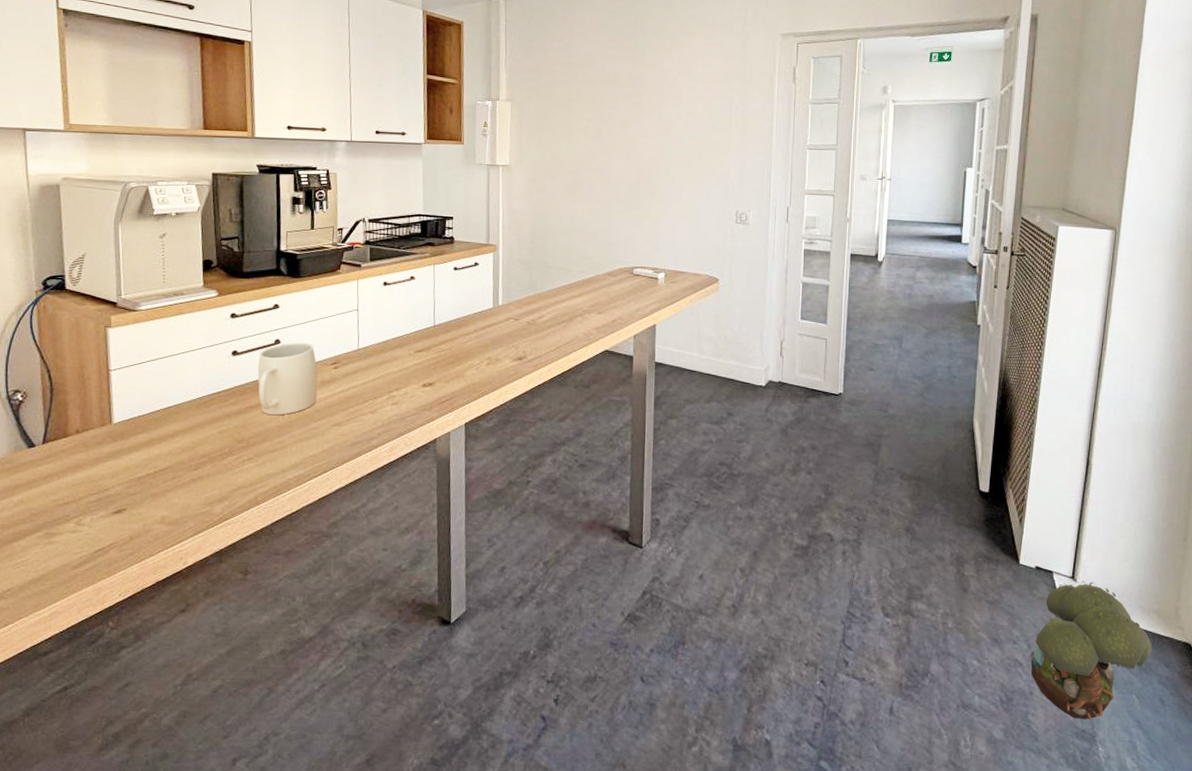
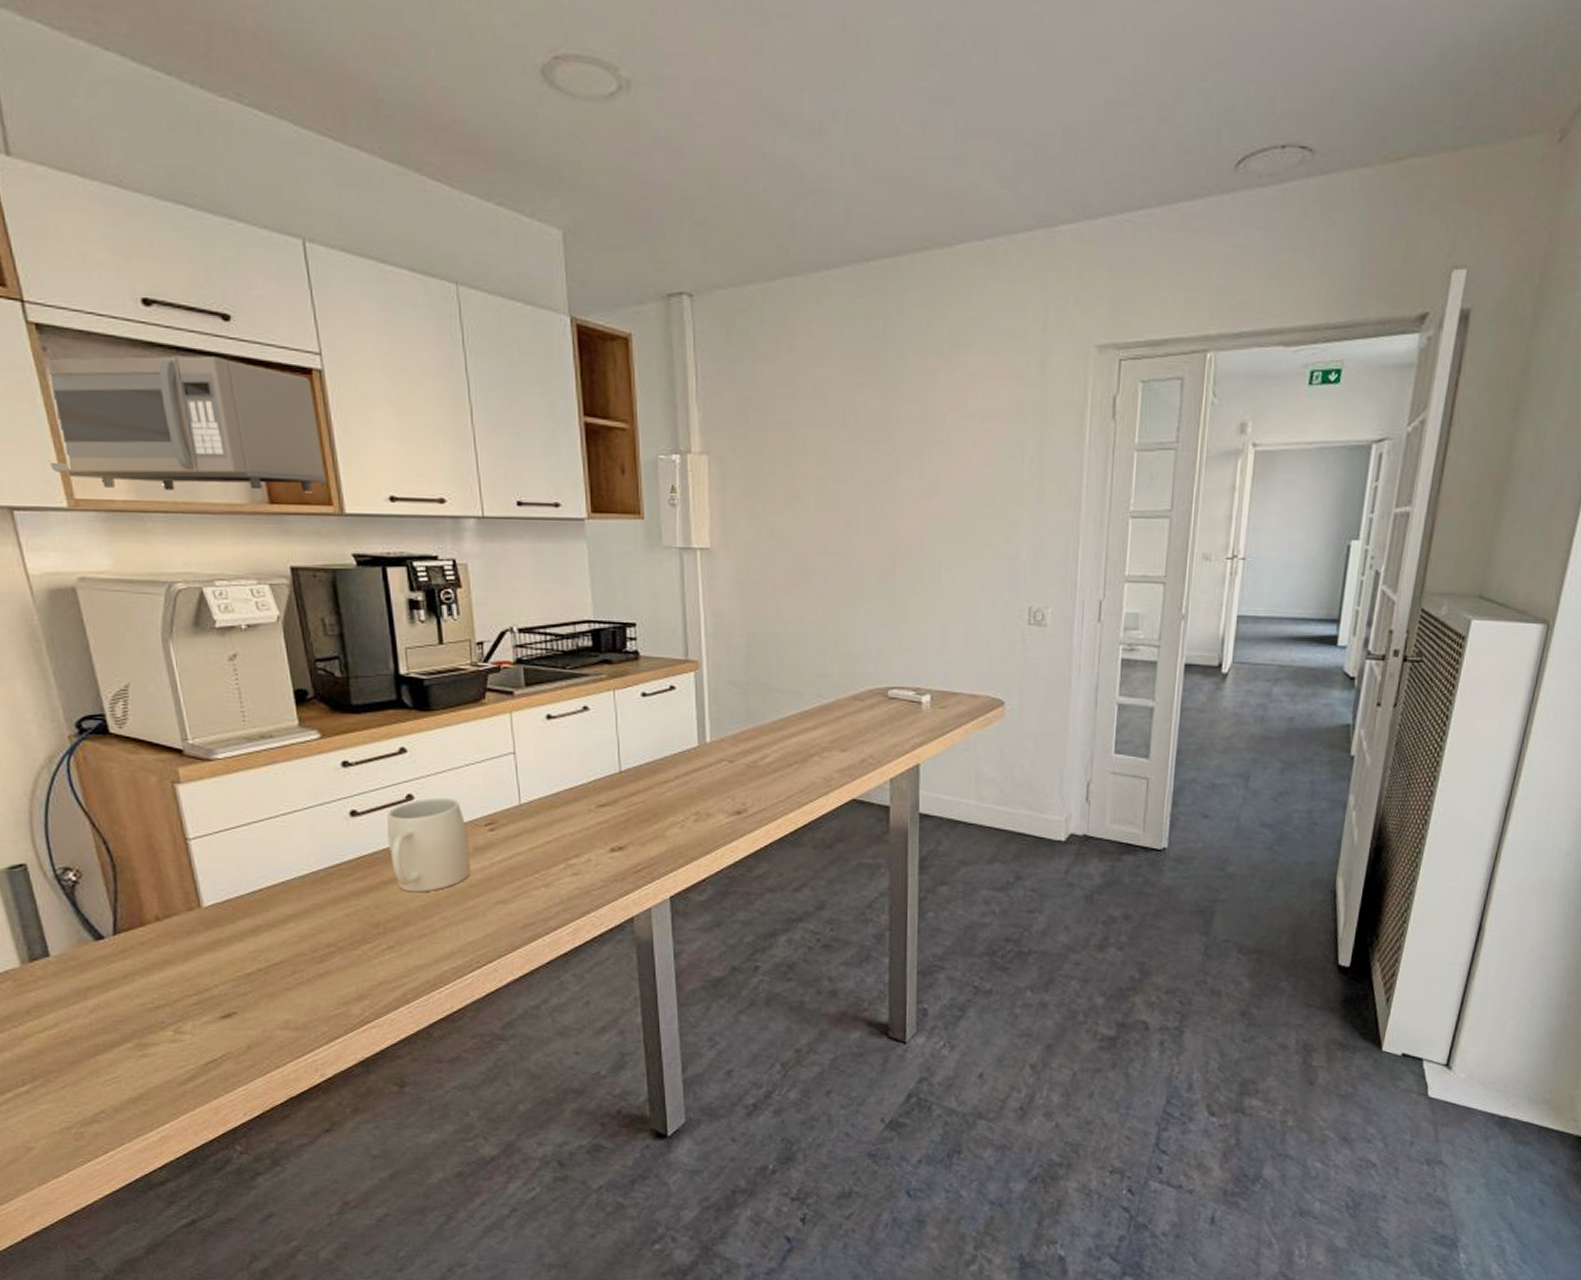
microwave: none [56,31,245,122] -> present [44,356,327,492]
decorative tree: present [1030,580,1153,721] -> none [1386,1068,1537,1225]

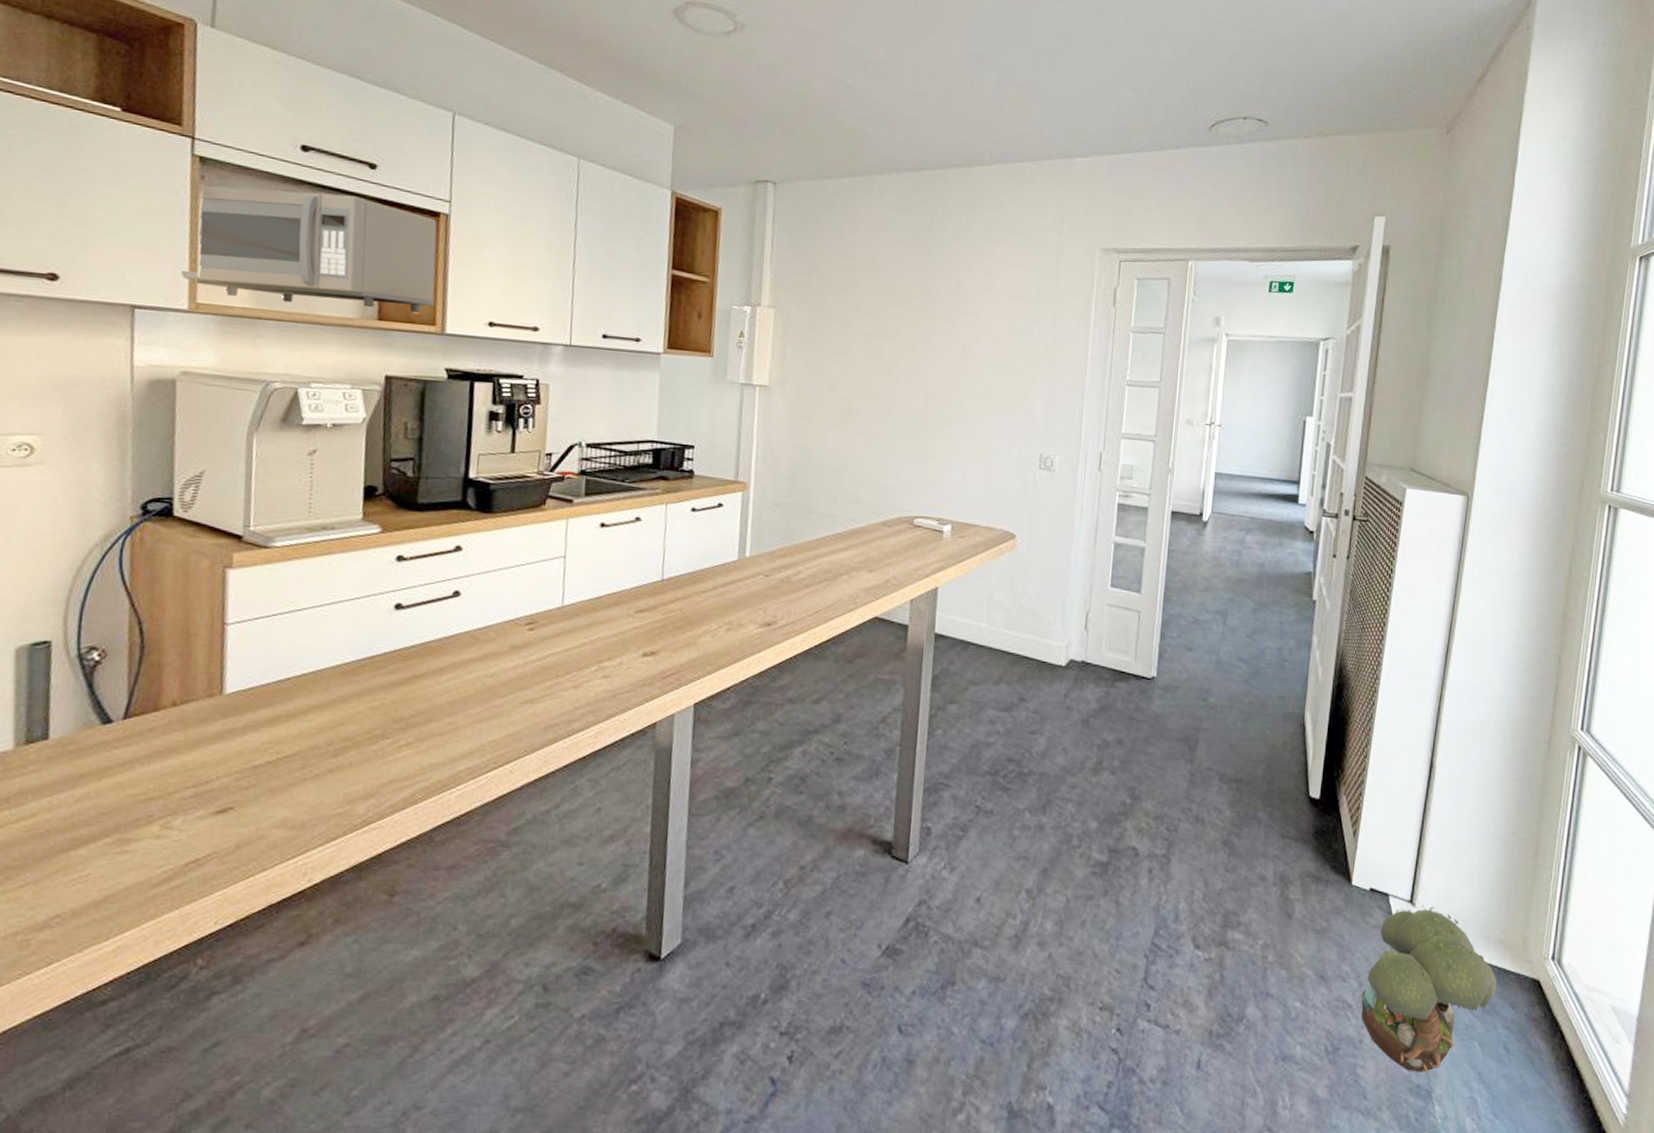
mug: present [386,798,471,893] -> none [426,595,507,689]
decorative tree: none [1386,1068,1537,1225] -> present [1360,905,1498,1074]

